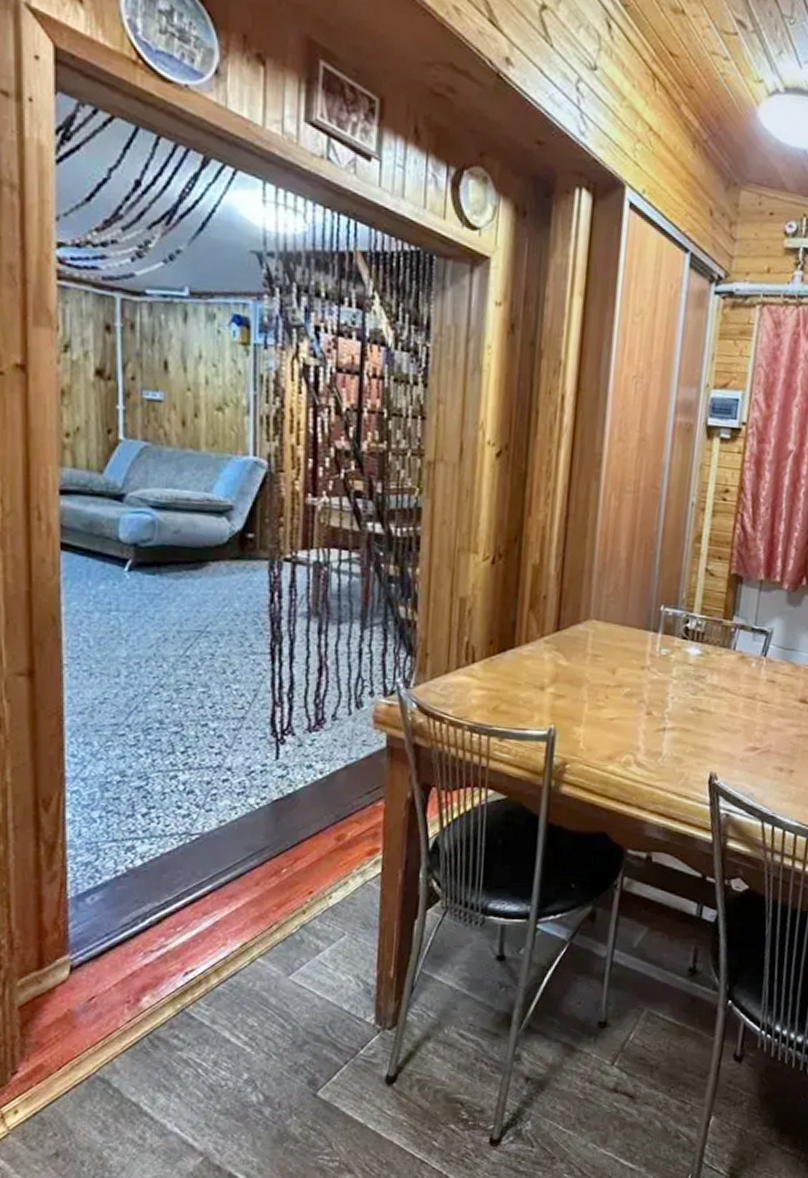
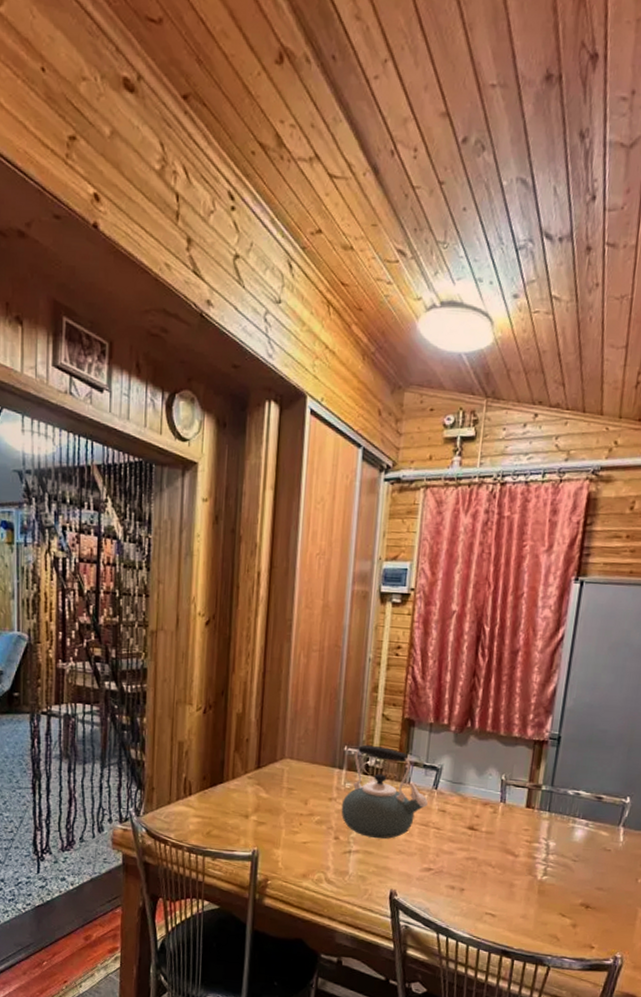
kettle: none [655,604,755,714] -> present [341,744,428,839]

